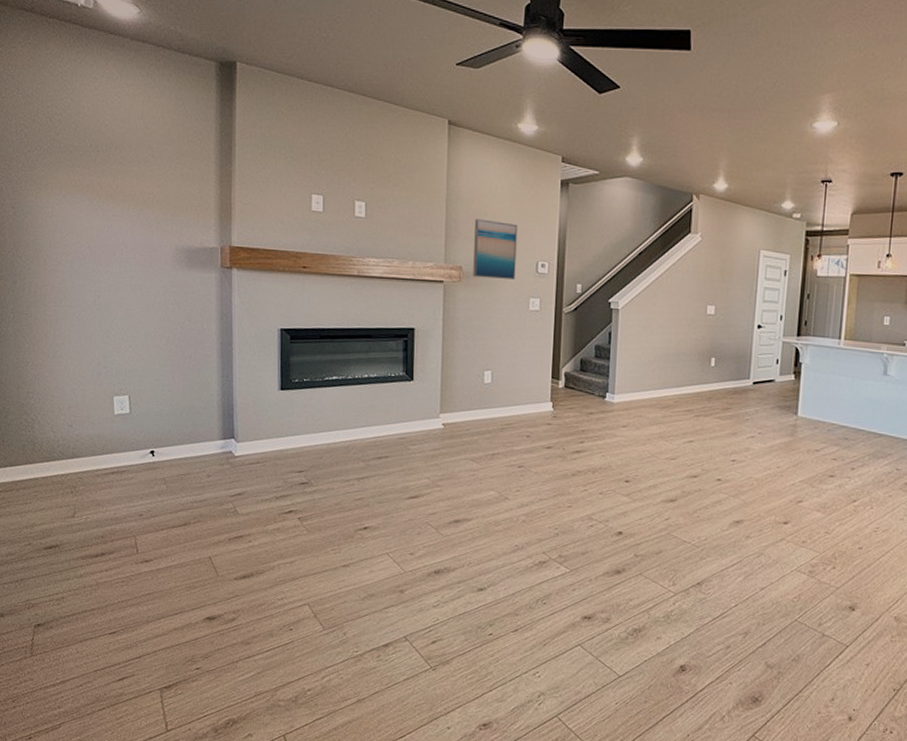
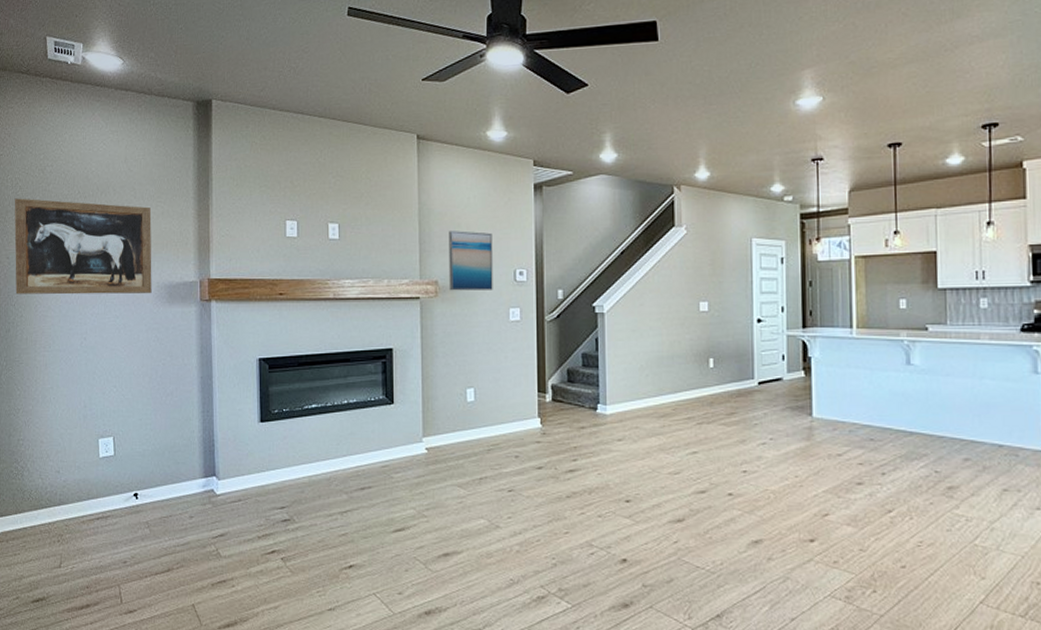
wall art: none [19,145,171,257] -> present [14,198,152,295]

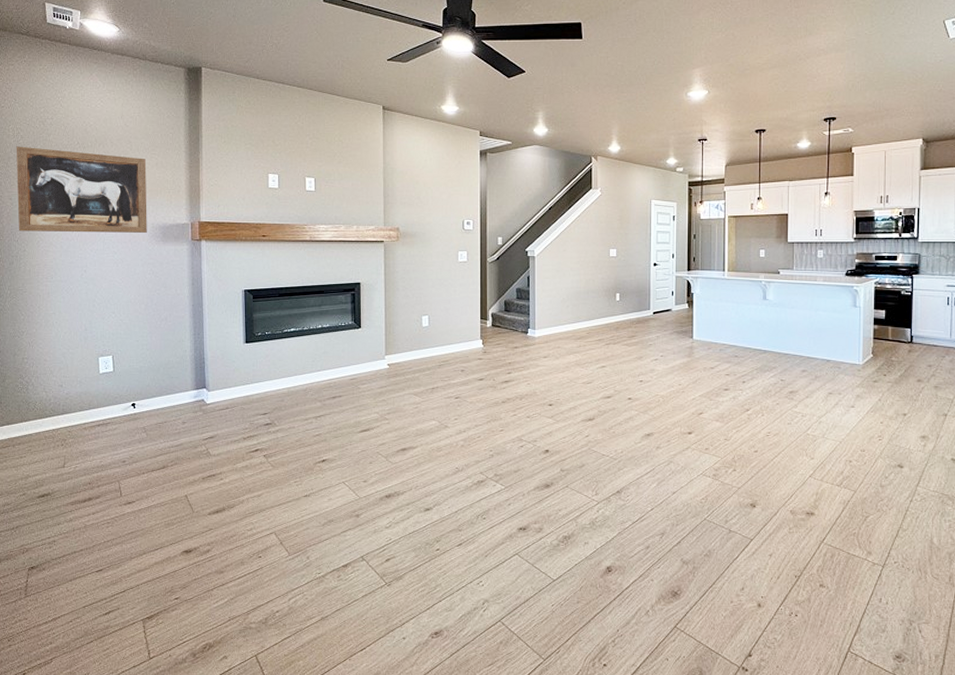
wall art: present [449,231,493,291] -> none [409,187,445,236]

